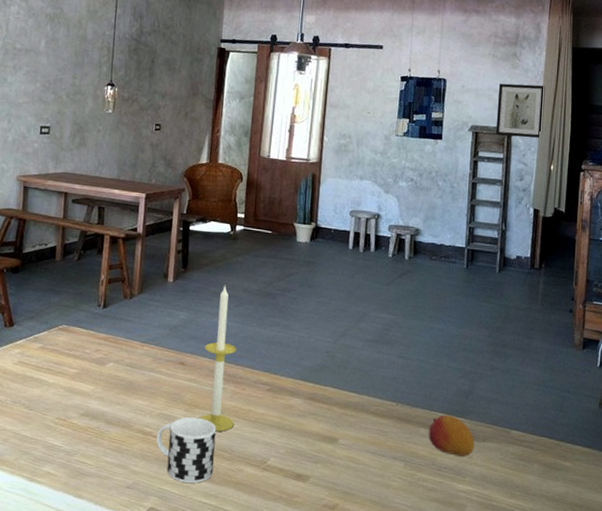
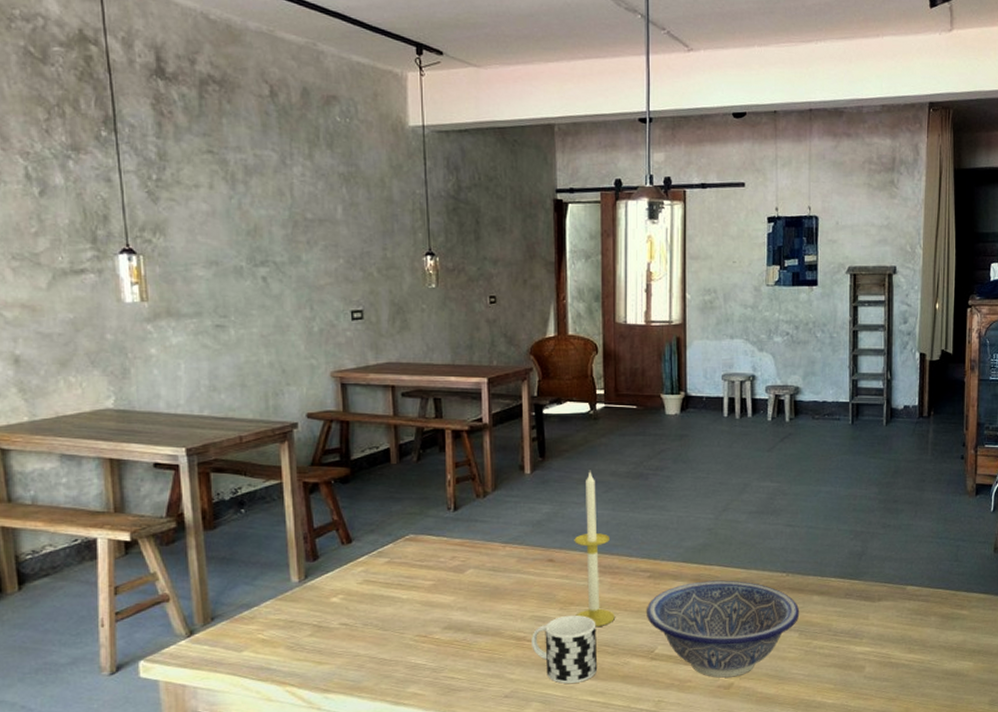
decorative bowl: none [262,400,407,498] -> present [646,580,800,678]
fruit: present [428,415,475,457] -> none [822,579,870,619]
wall art: present [495,83,545,138] -> none [875,214,927,276]

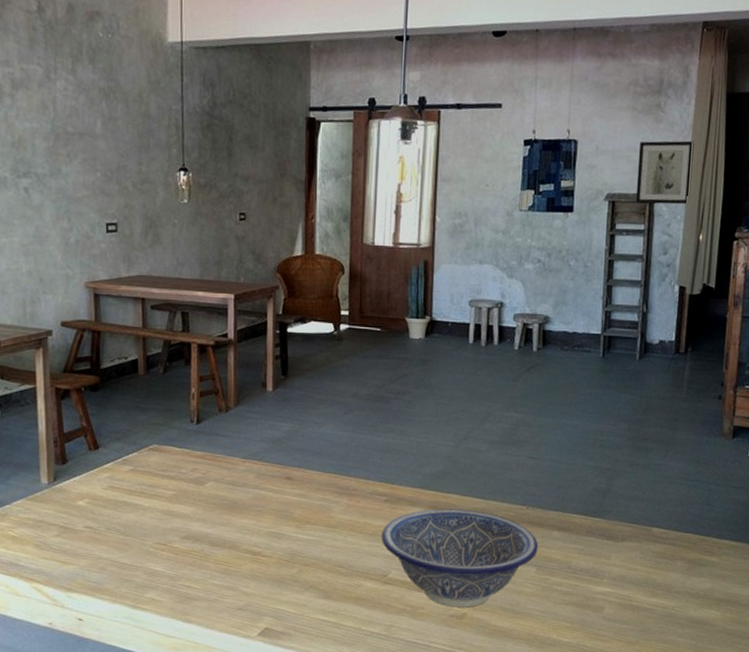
cup: present [532,614,598,684] -> none [267,533,331,602]
candle: present [574,470,615,626] -> none [311,390,350,547]
wall art: none [875,214,927,276] -> present [635,140,694,205]

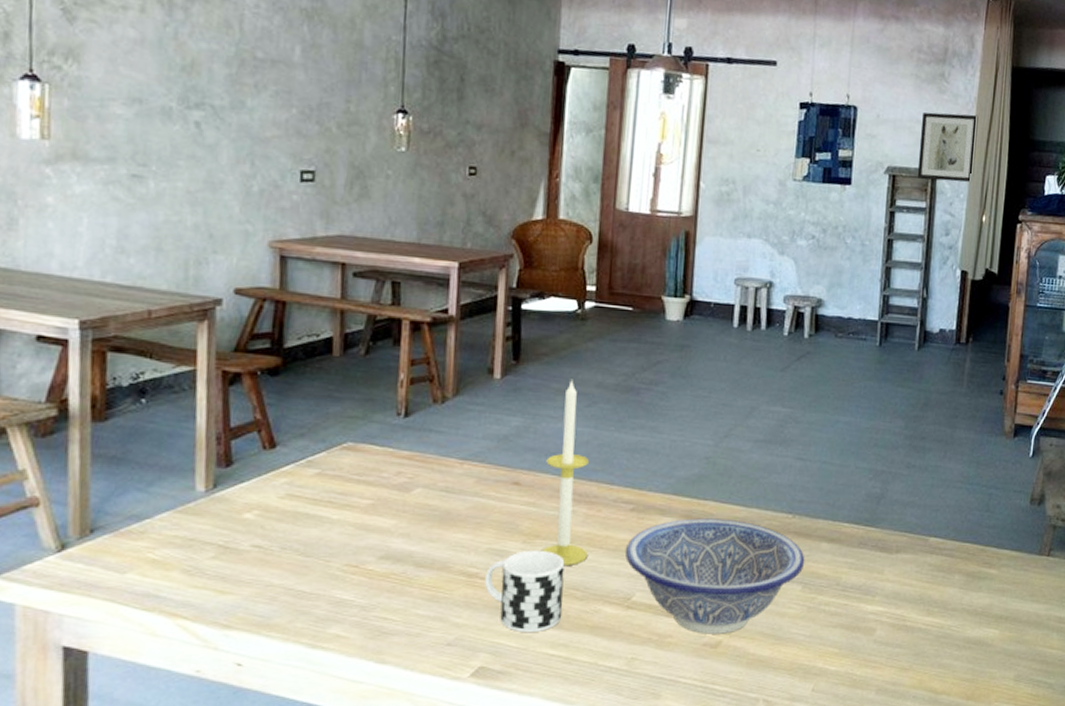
cup: none [267,533,331,602] -> present [485,550,565,633]
candle: none [311,390,350,547] -> present [541,379,589,565]

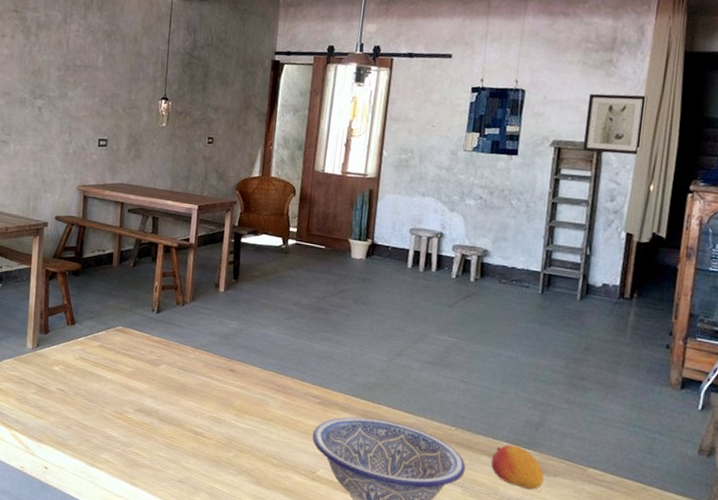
cup: present [485,550,565,633] -> none [206,421,266,485]
candle: present [541,379,589,565] -> none [248,297,287,439]
fruit: none [831,525,887,572] -> present [490,444,544,490]

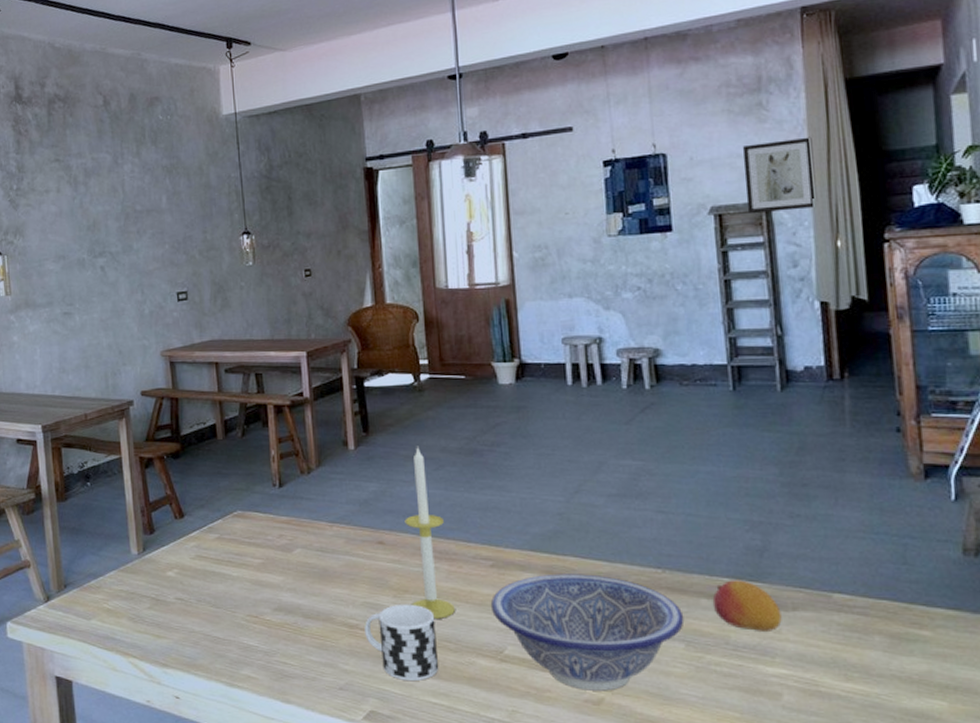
cup: none [206,421,266,485] -> present [365,603,439,682]
candle: none [248,297,287,439] -> present [404,445,455,619]

